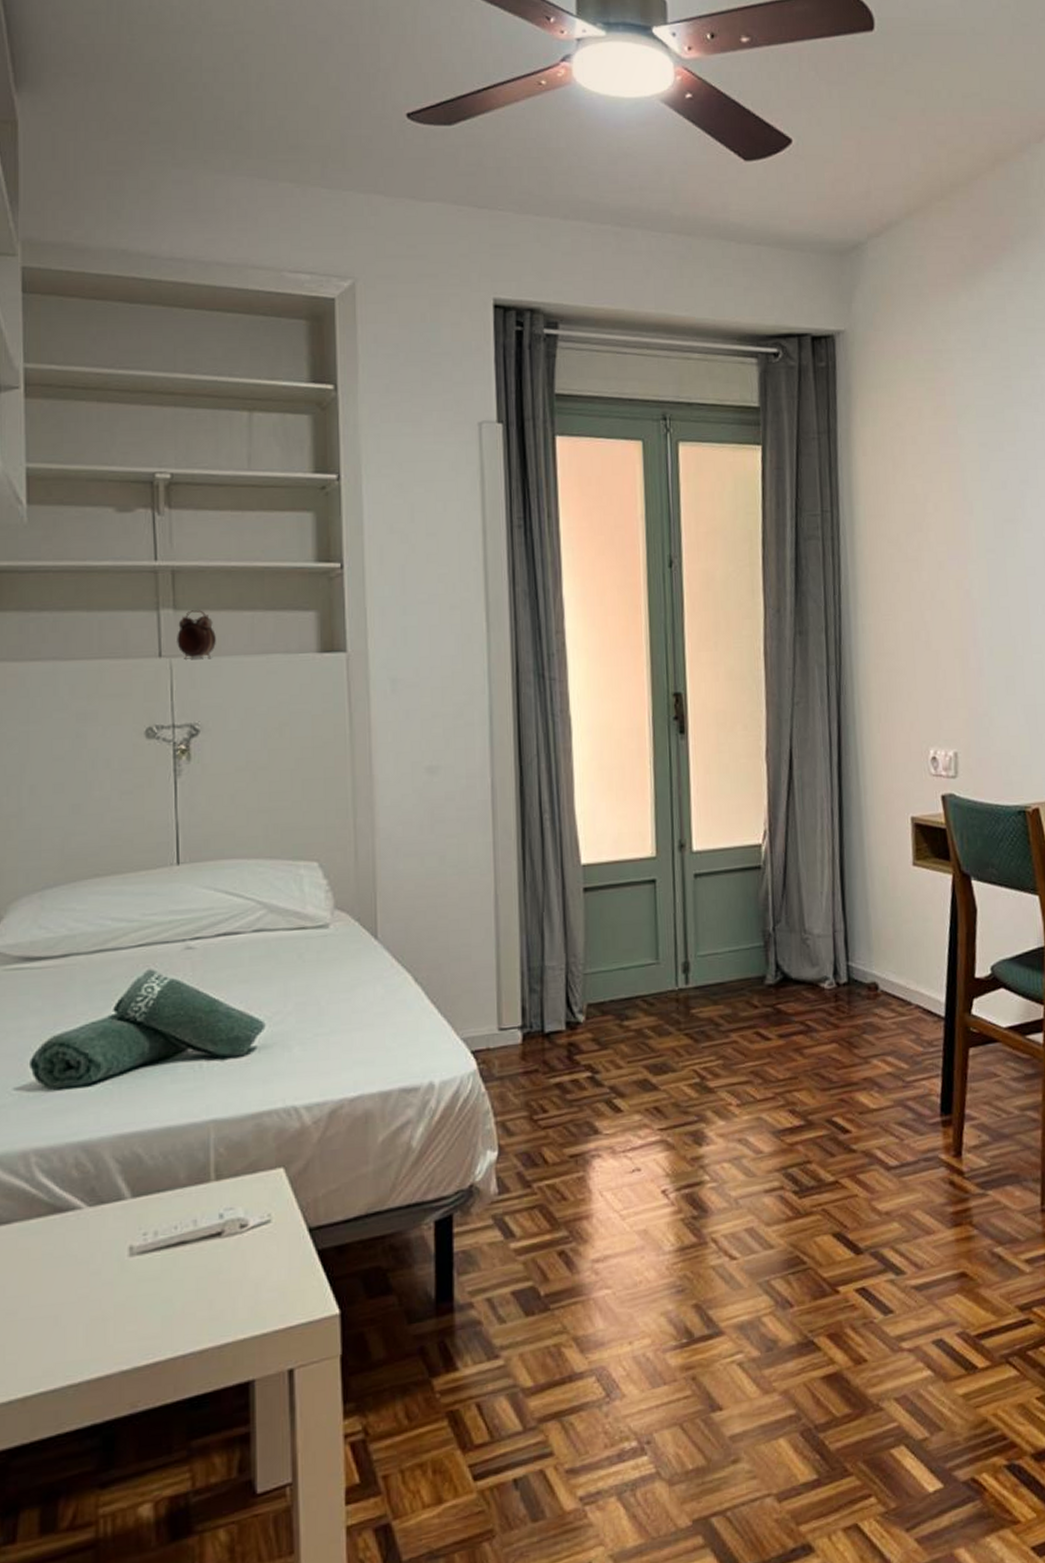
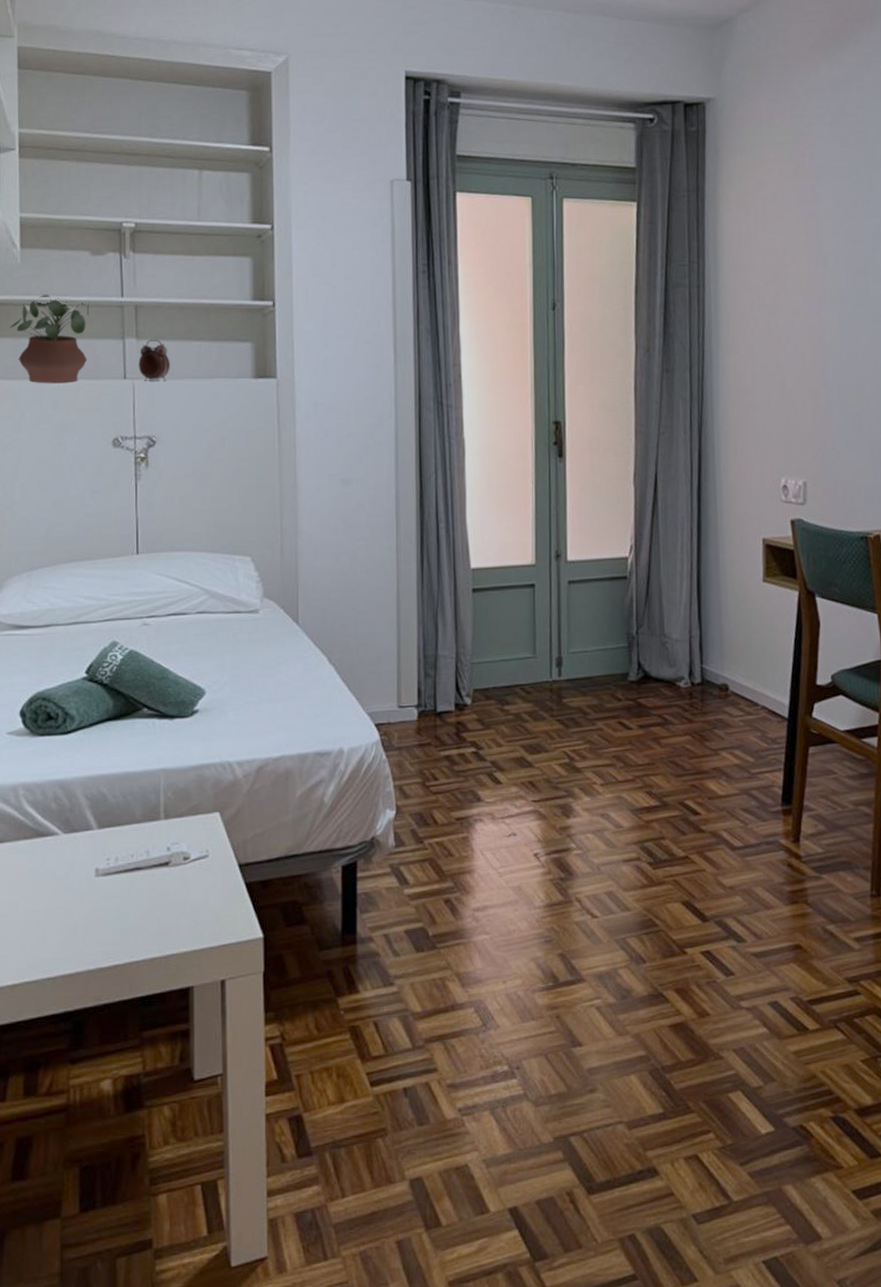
potted plant: none [14,558,115,666] -> present [10,294,89,384]

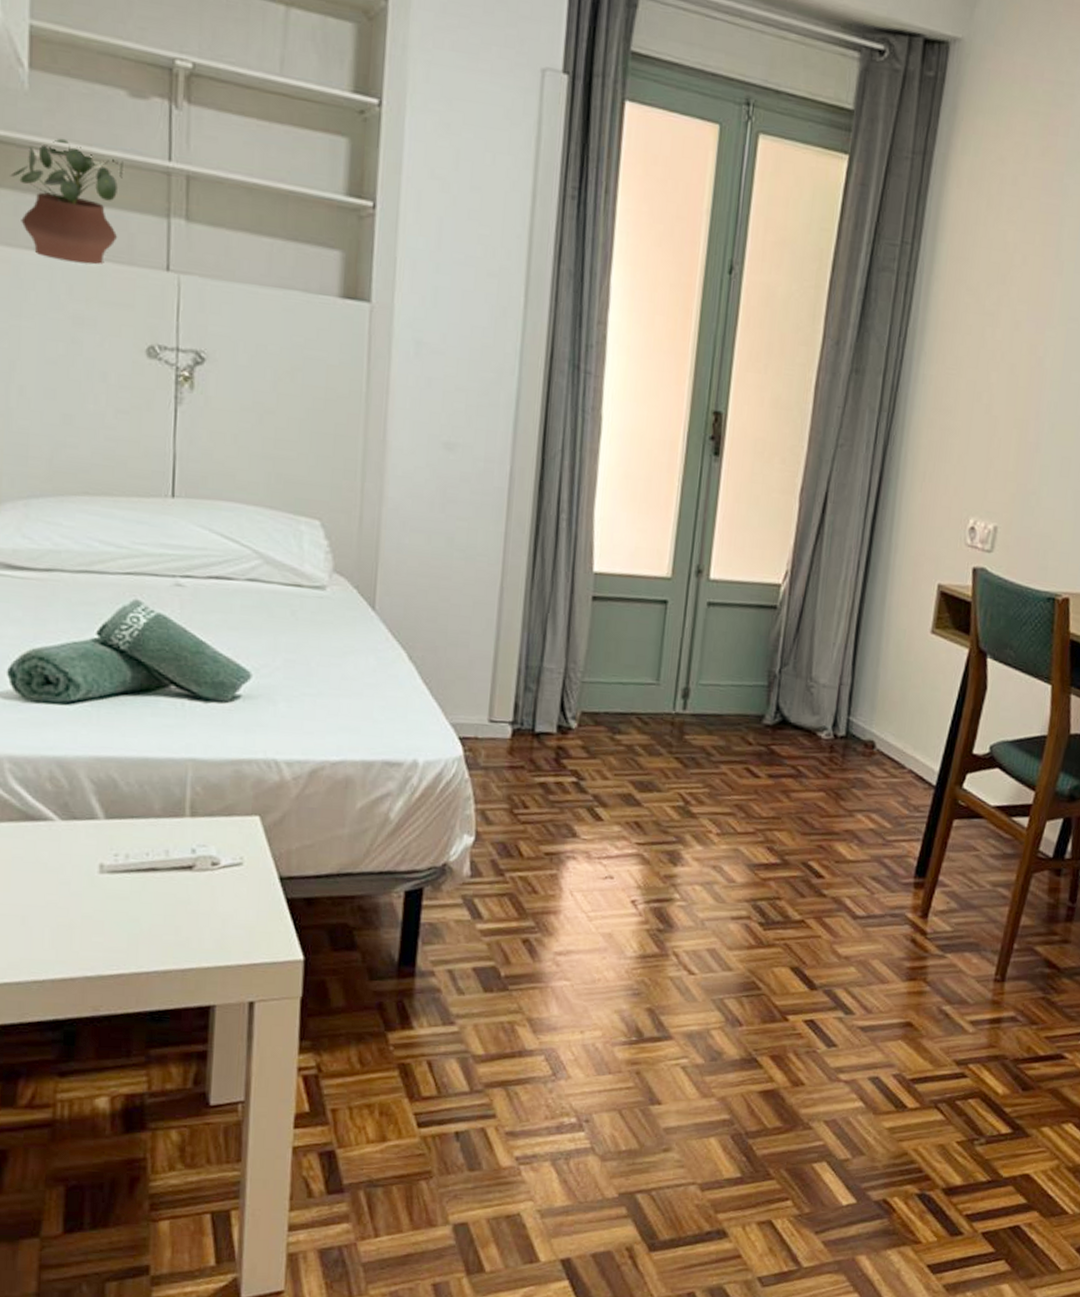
alarm clock: present [138,339,170,382] -> none [187,225,230,283]

